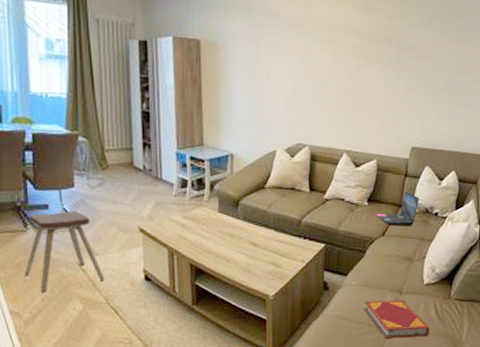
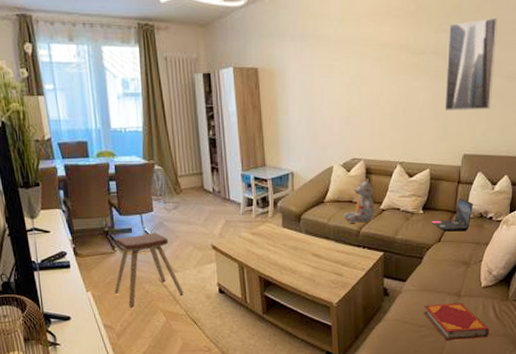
stuffed bear: none [285,164,318,212] -> present [343,177,374,223]
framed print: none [395,9,452,103] -> present [444,17,498,111]

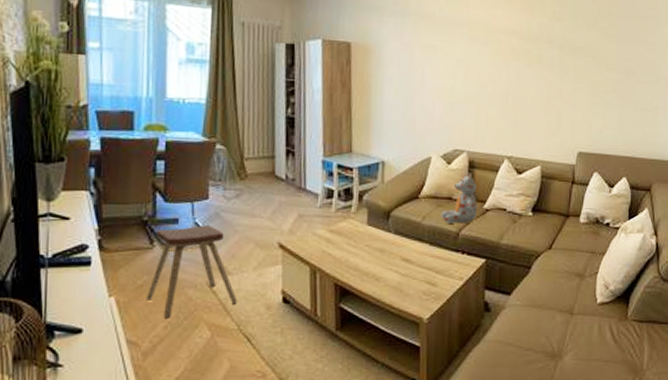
hardback book: present [424,303,489,340] -> none [530,322,605,367]
laptop: present [432,199,473,232] -> none [542,201,588,238]
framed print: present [444,17,498,111] -> none [558,10,616,106]

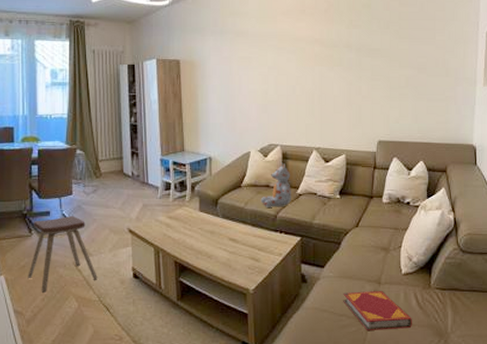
hardback book: none [530,322,605,367] -> present [343,291,412,330]

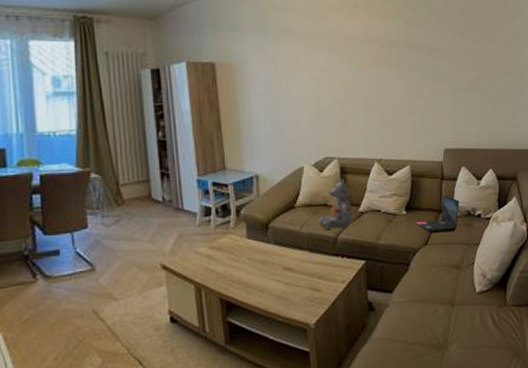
music stool: present [28,216,98,294] -> none [33,254,125,352]
hardback book: present [343,291,412,330] -> none [415,313,489,358]
laptop: none [349,184,390,217] -> present [416,196,460,233]

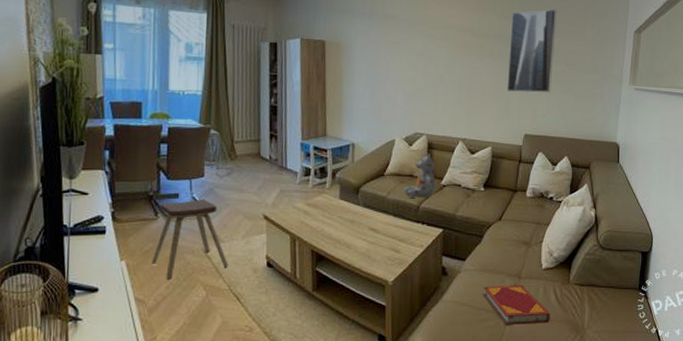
music stool: none [33,254,125,352] -> present [151,199,228,281]
hardback book: none [415,313,489,358] -> present [483,285,550,325]
laptop: present [416,196,460,233] -> none [493,177,534,211]
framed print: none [419,11,469,105] -> present [507,9,557,93]

